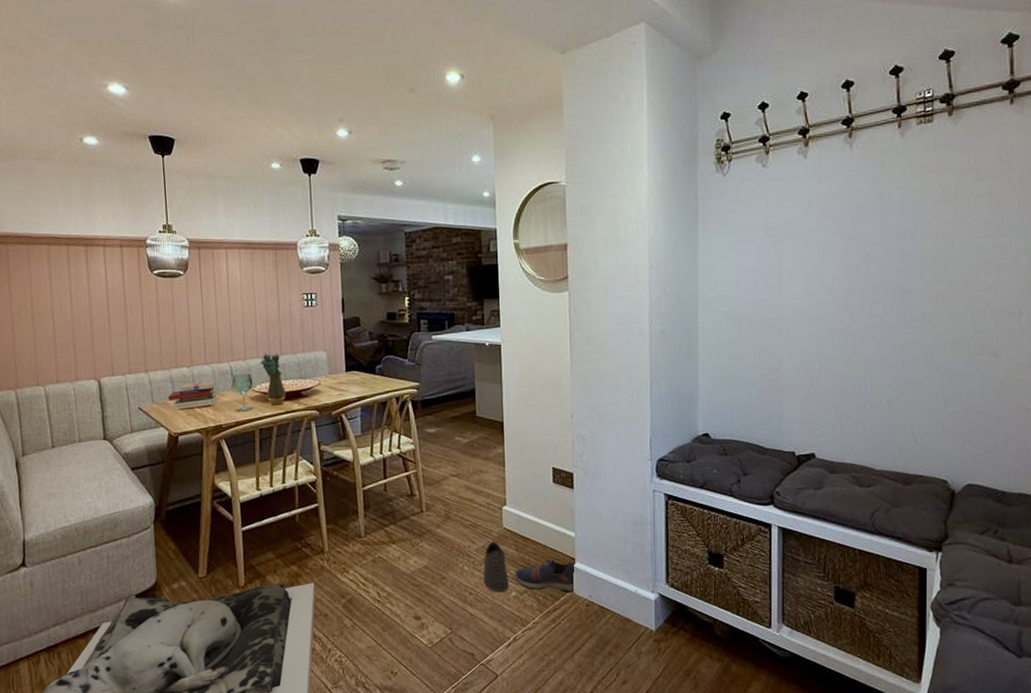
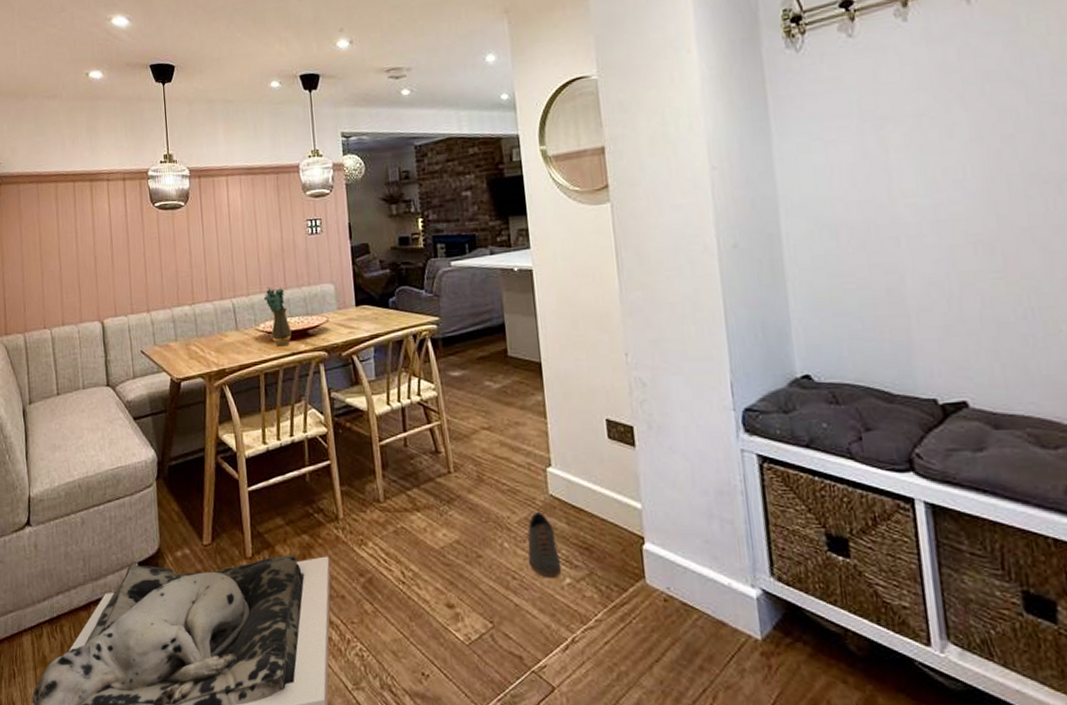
books: present [169,380,219,411] -> none [171,319,221,353]
wine glass: present [231,373,254,412] -> none [234,310,258,354]
shoe: present [515,559,577,594] -> none [567,537,649,584]

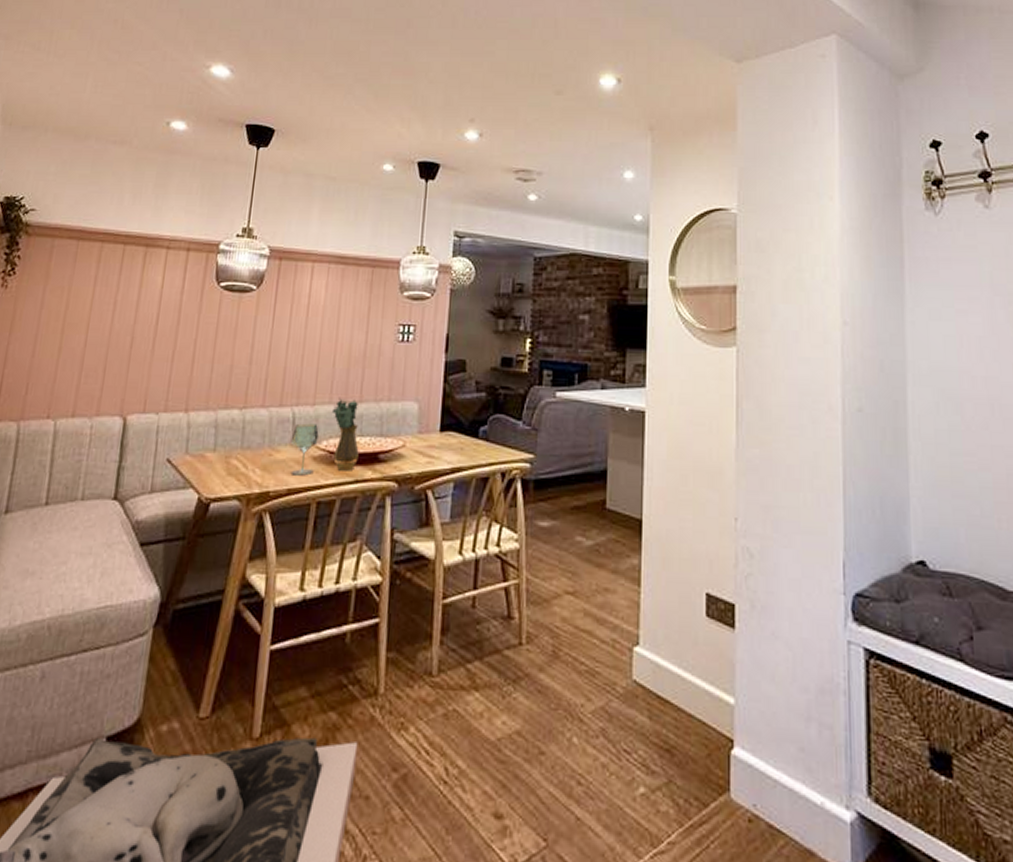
wine glass: none [234,310,258,354] -> present [290,423,320,476]
shoe: present [528,511,561,579] -> none [598,699,635,787]

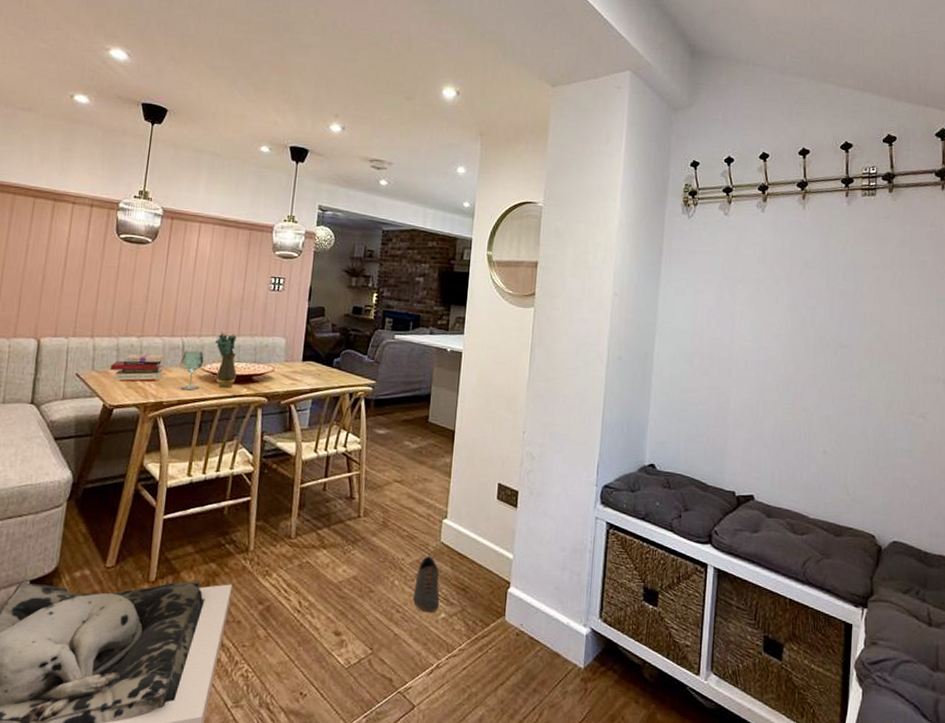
books: none [207,429,272,467] -> present [110,353,165,382]
shoe: none [598,699,635,787] -> present [412,555,440,613]

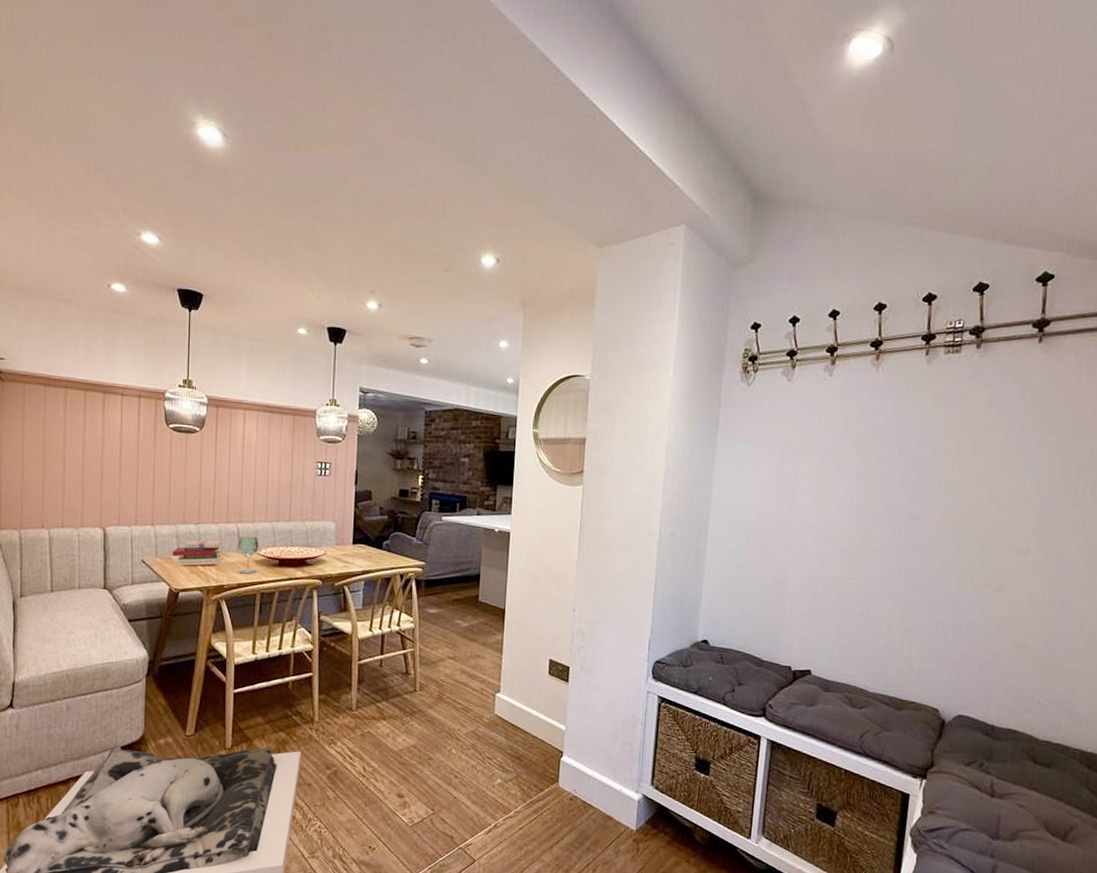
vase: present [214,331,237,388] -> none [267,517,291,572]
shoe: present [412,555,440,613] -> none [469,726,495,779]

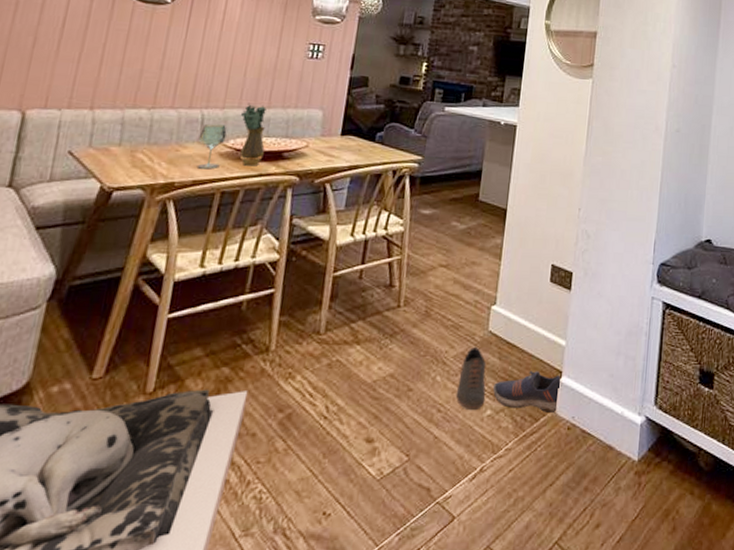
books: present [173,540,223,567] -> none [112,128,180,160]
vase: none [267,517,291,572] -> present [239,102,267,166]
shoe: none [469,726,495,779] -> present [456,346,487,411]
shoe: none [502,749,564,786] -> present [493,371,562,414]

